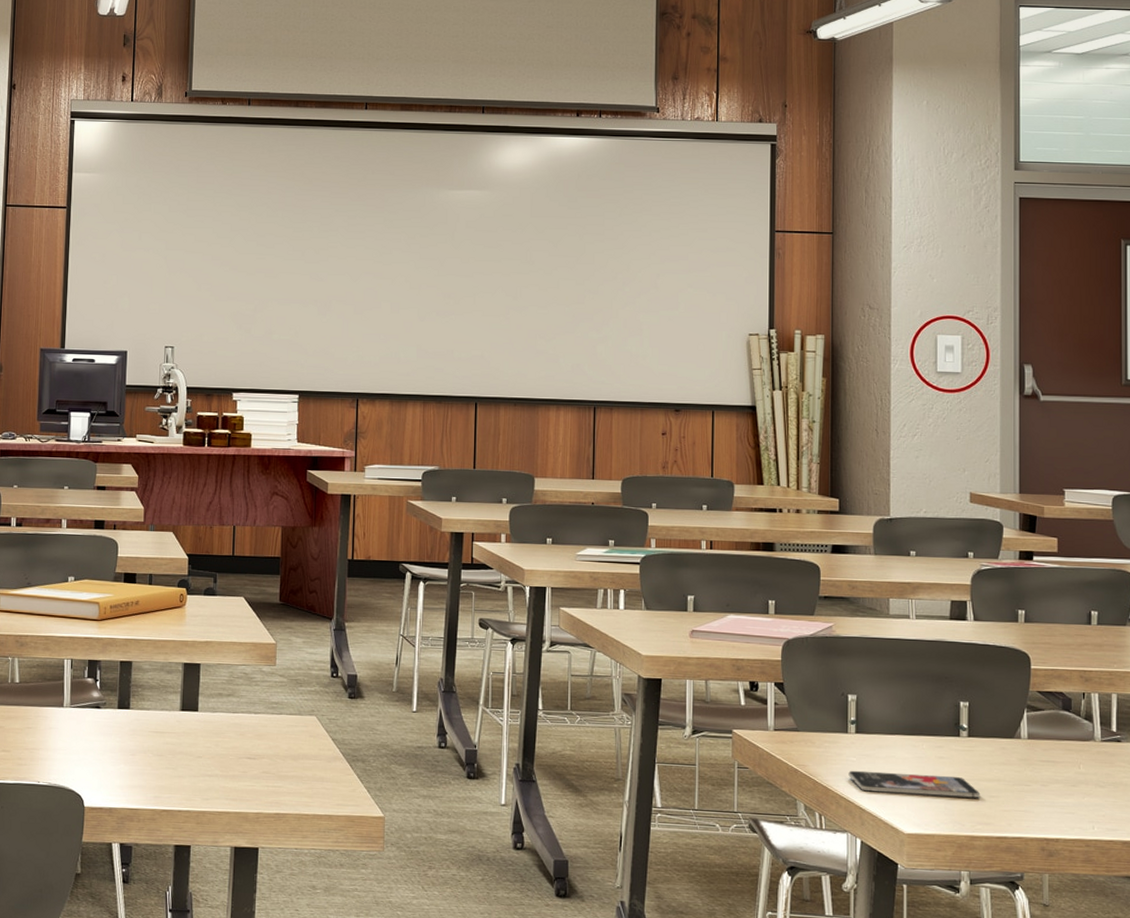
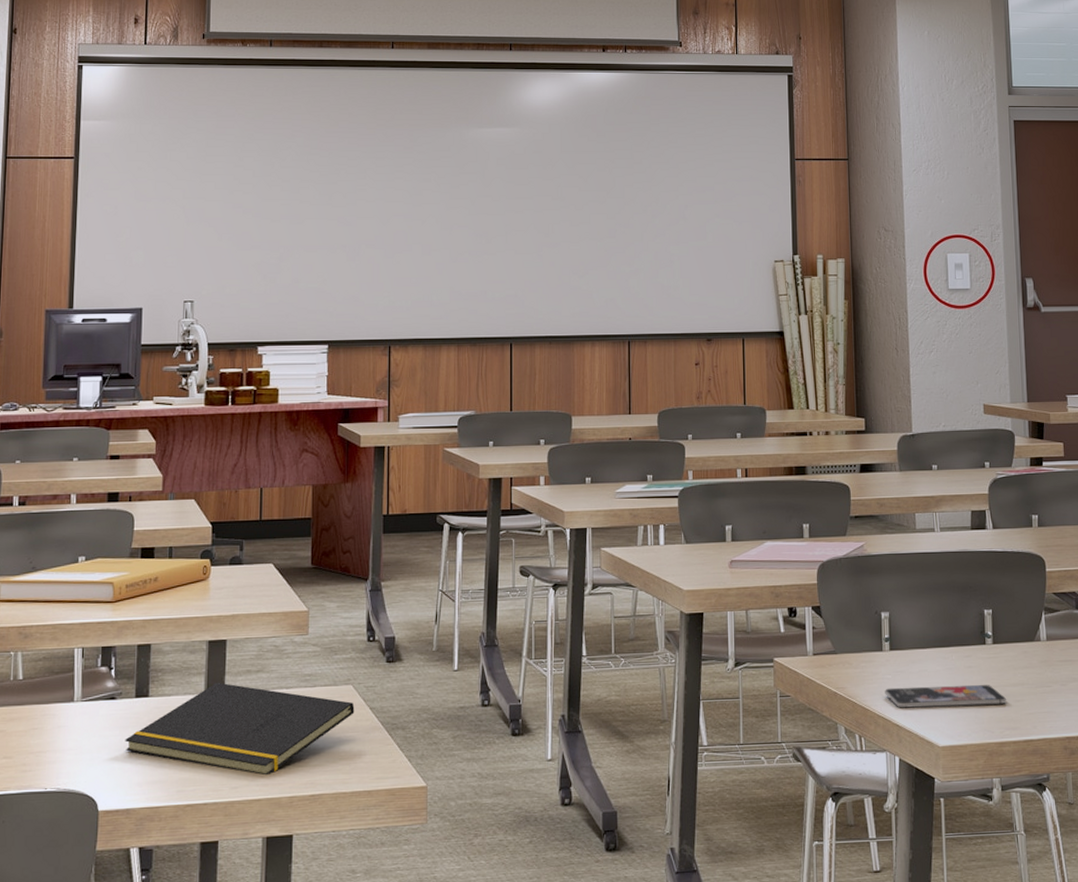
notepad: none [108,701,318,791] -> present [125,682,355,776]

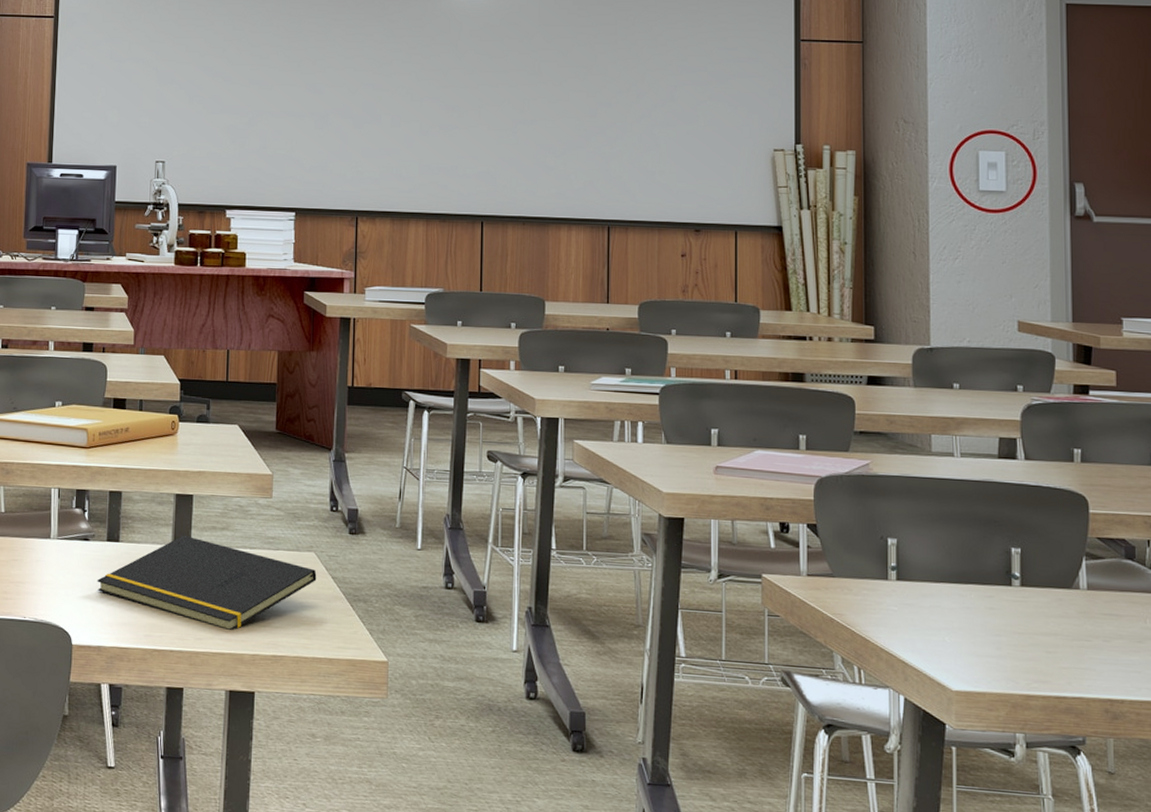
smartphone: present [885,684,1007,708] -> none [889,620,1036,654]

